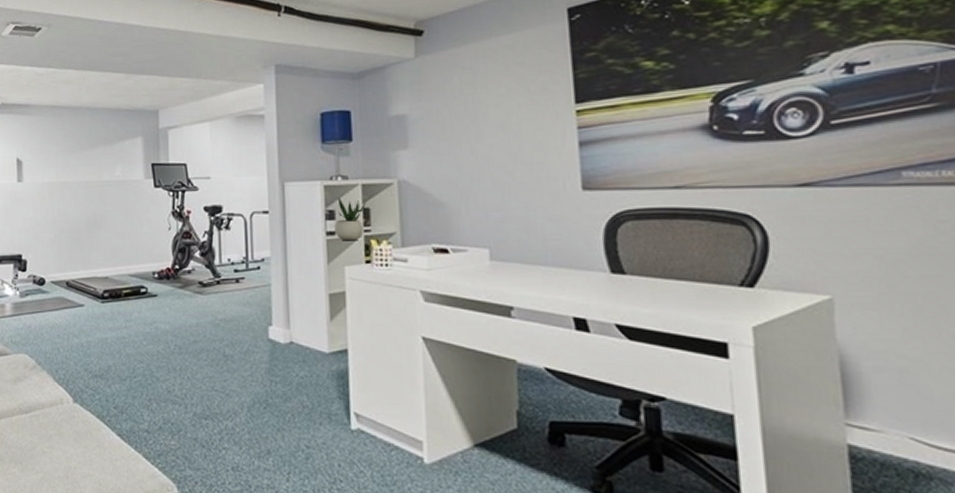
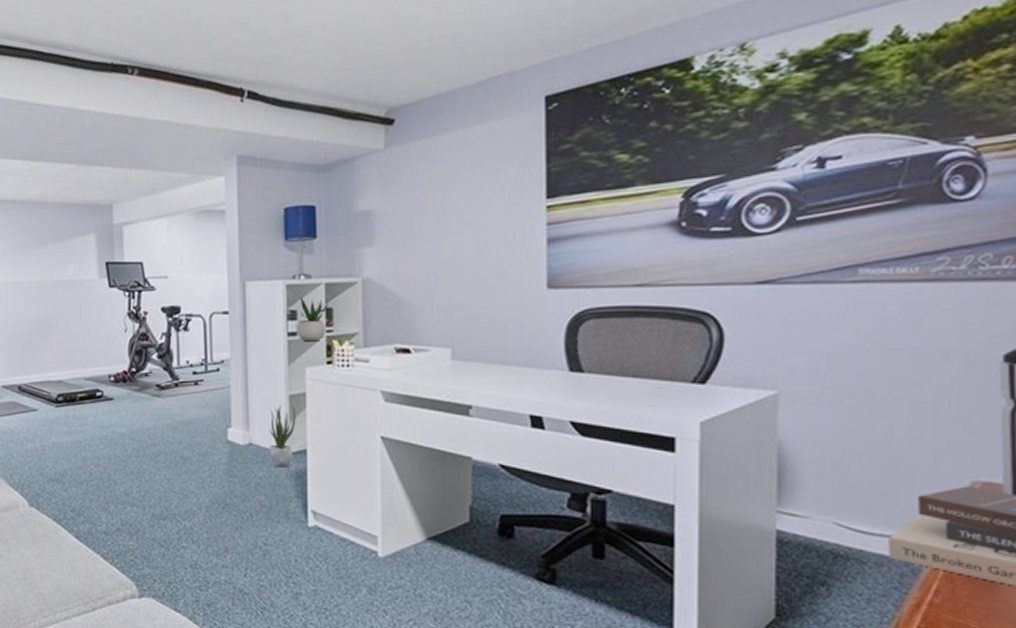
potted plant: none [310,304,337,368] -> present [269,405,296,468]

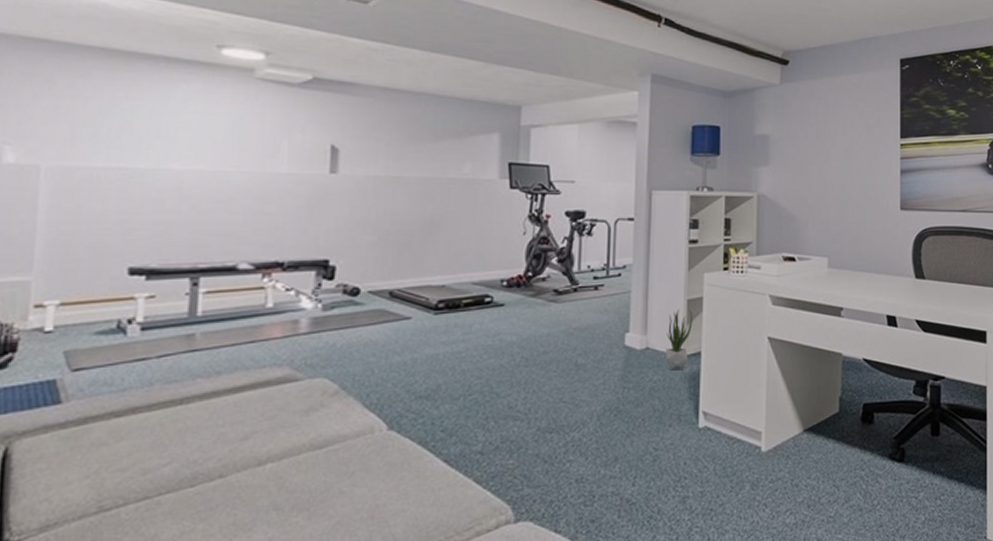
potted plant: present [296,298,329,342] -> none [697,208,728,249]

